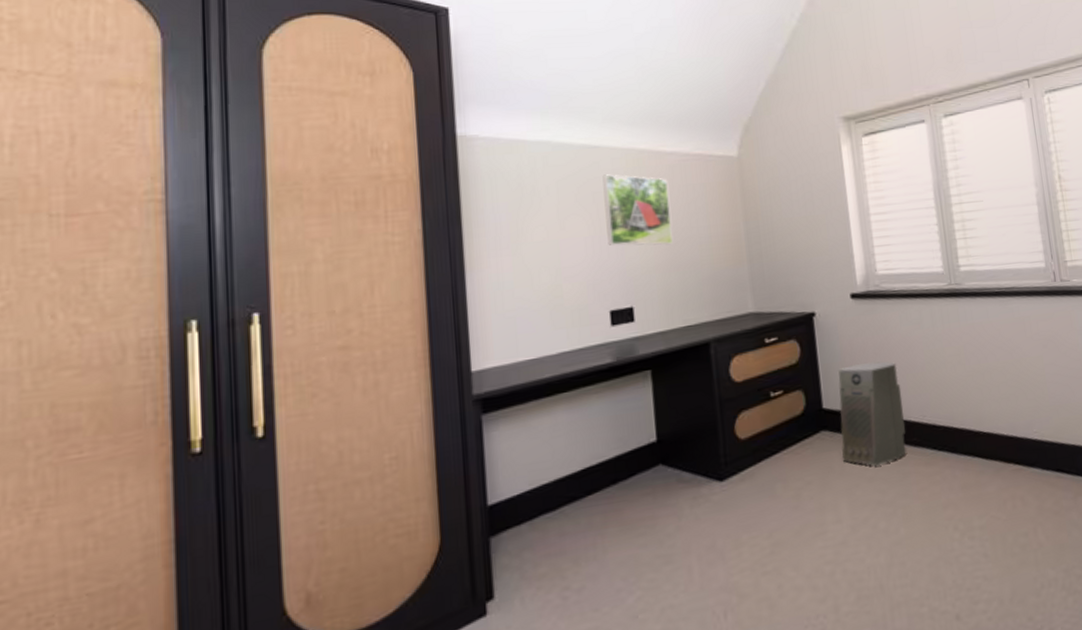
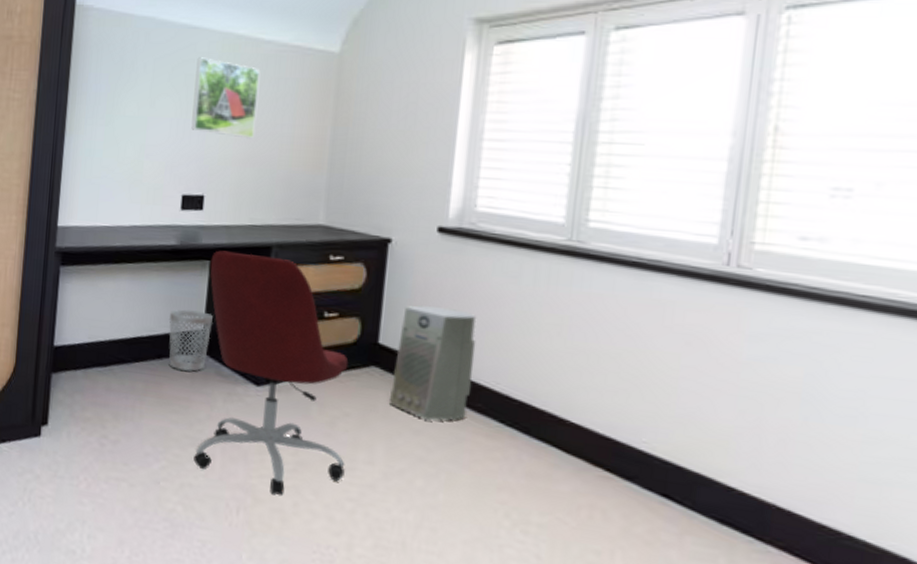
wastebasket: none [617,422,666,490] -> present [168,309,213,372]
office chair: none [651,351,818,586] -> present [193,250,349,497]

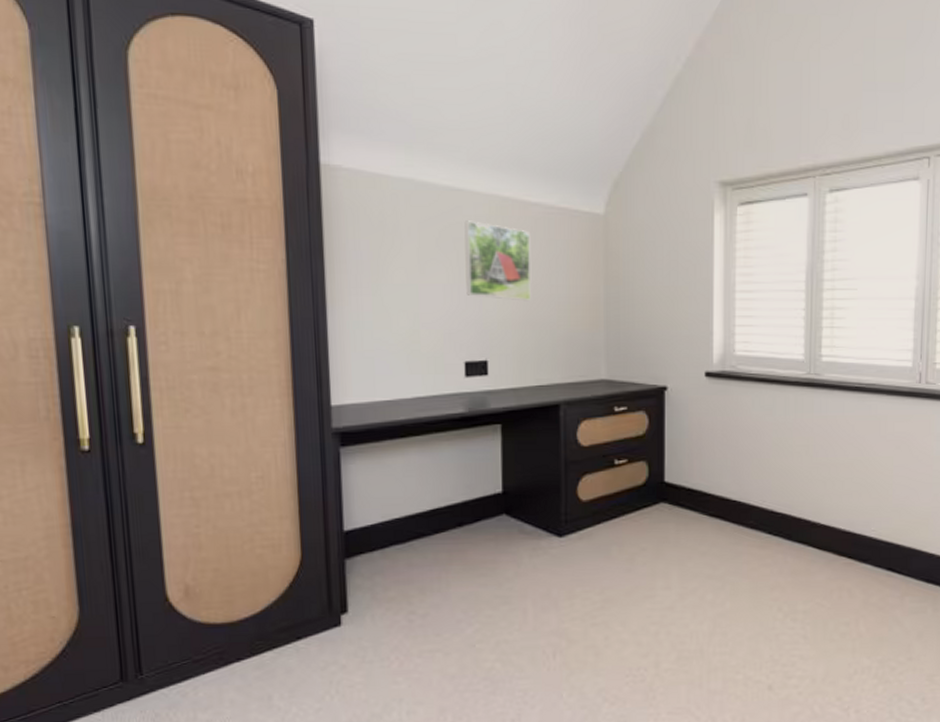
wastebasket: present [168,309,213,372] -> none [465,475,510,535]
office chair: present [193,250,349,497] -> none [501,413,646,634]
air purifier: present [388,305,477,421] -> none [678,442,745,542]

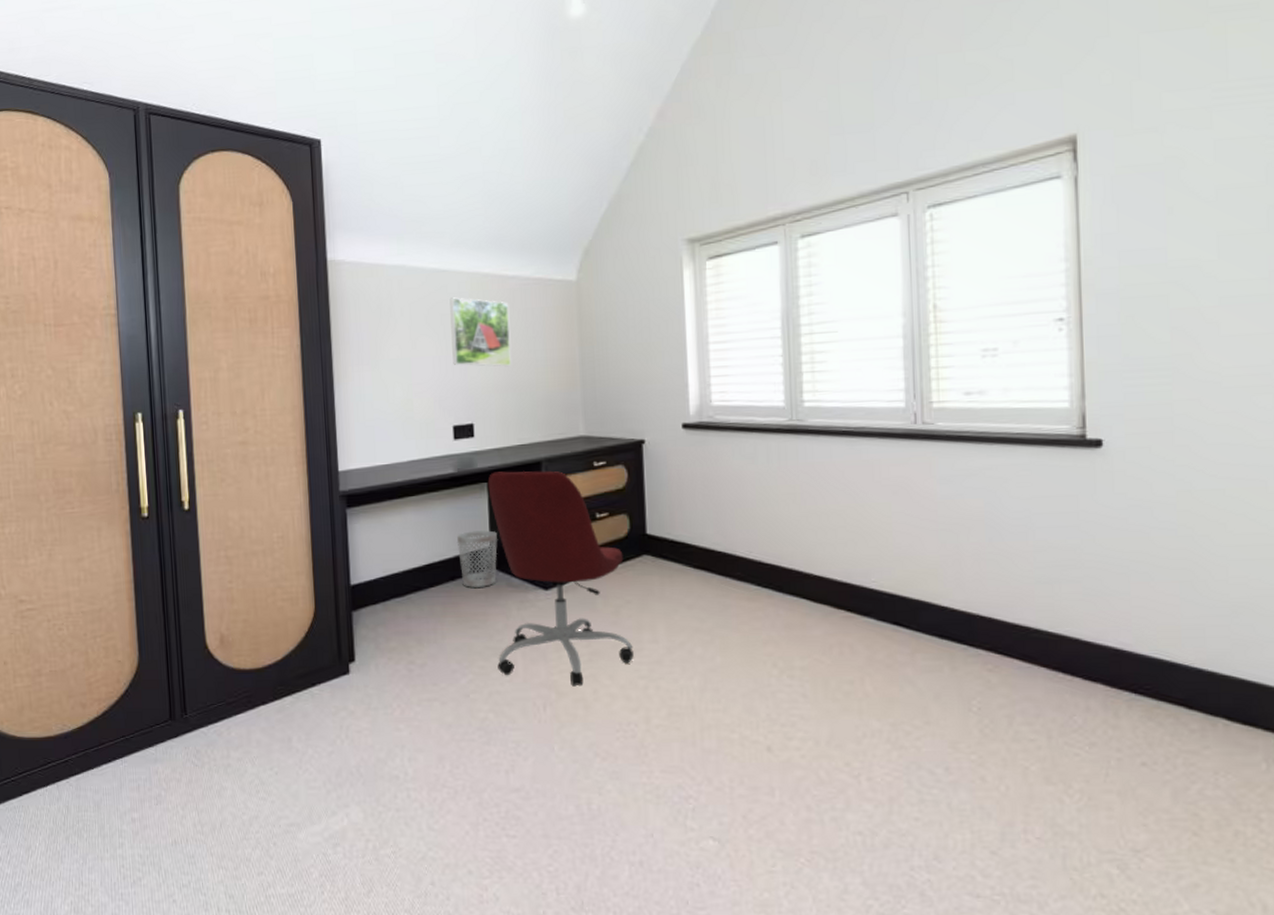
wastebasket: none [465,475,510,535] -> present [456,530,498,589]
office chair: none [501,413,646,634] -> present [488,470,634,687]

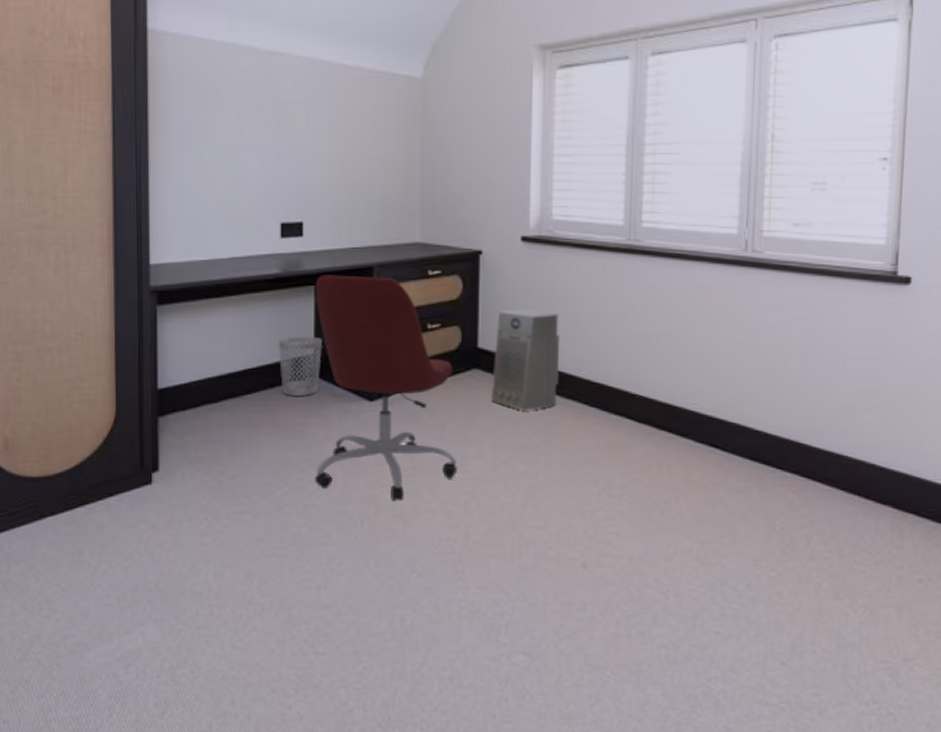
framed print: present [449,297,511,366] -> none [284,84,349,162]
air purifier: none [662,492,730,595] -> present [490,308,560,411]

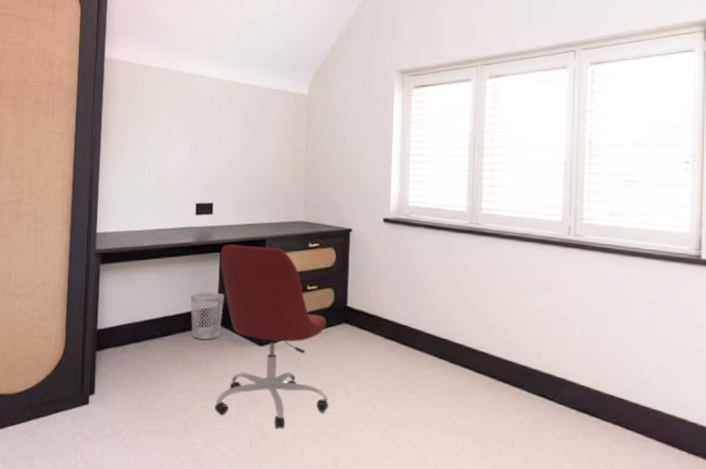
air purifier: present [490,308,560,411] -> none [357,276,414,360]

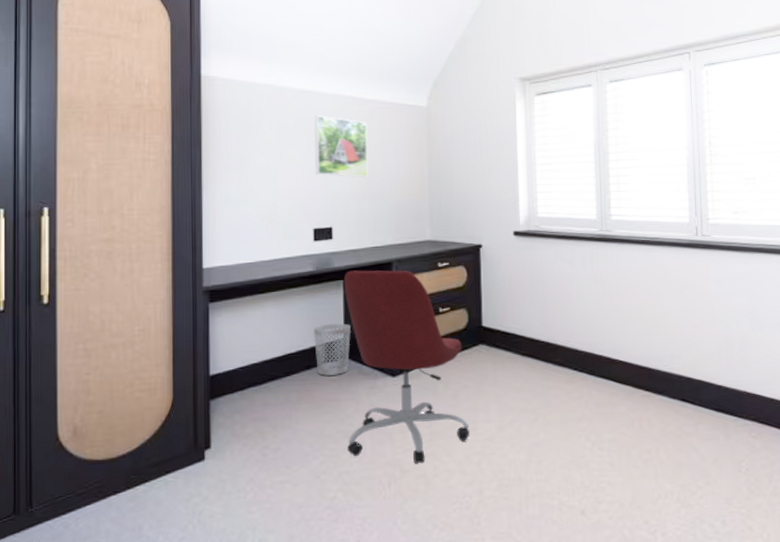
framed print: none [201,98,251,158] -> present [314,115,368,177]

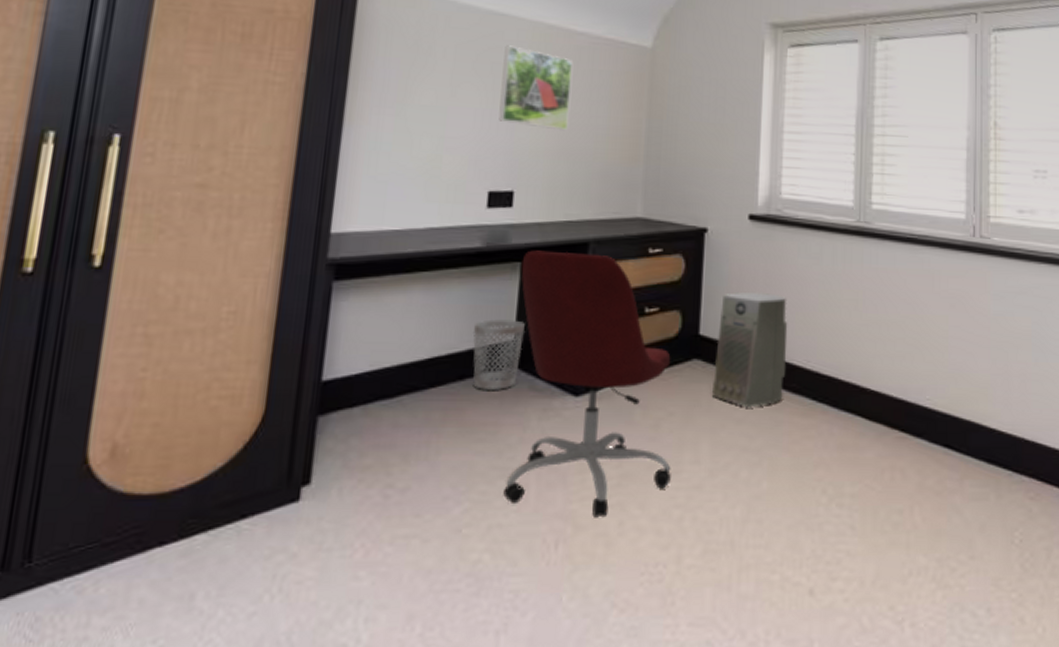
air purifier: none [495,290,552,379] -> present [711,292,788,408]

